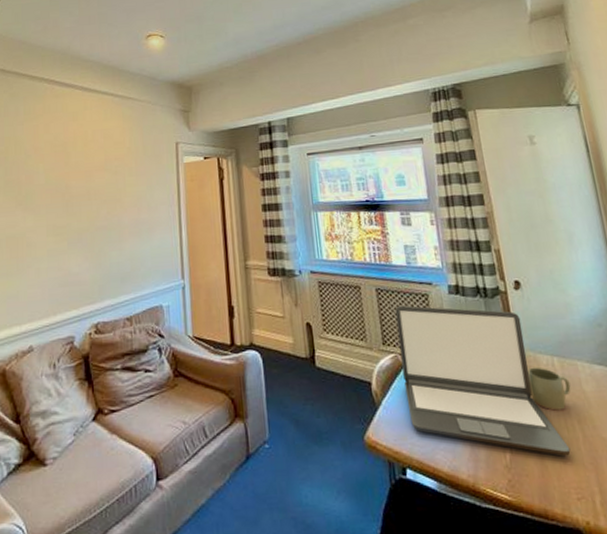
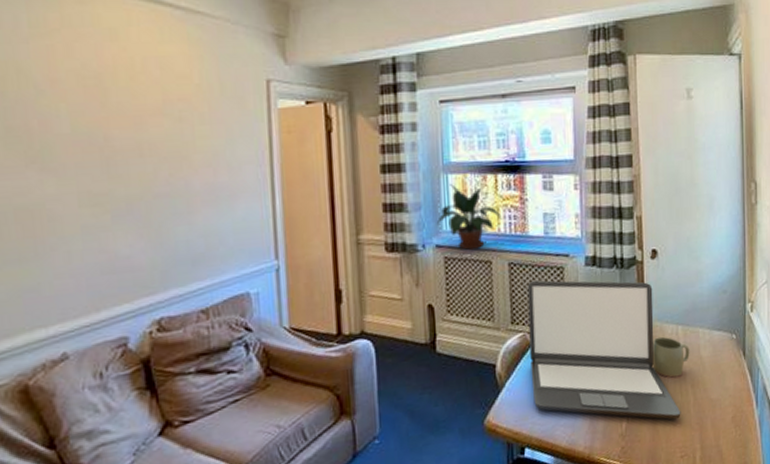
potted plant: none [309,220,368,276] -> present [436,184,503,250]

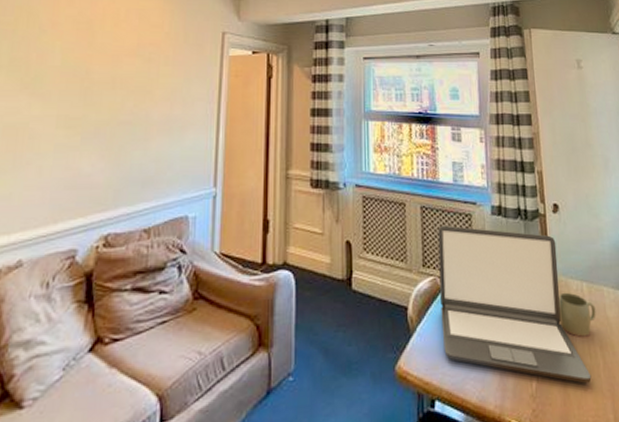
potted plant: present [436,184,503,250] -> none [356,130,416,191]

